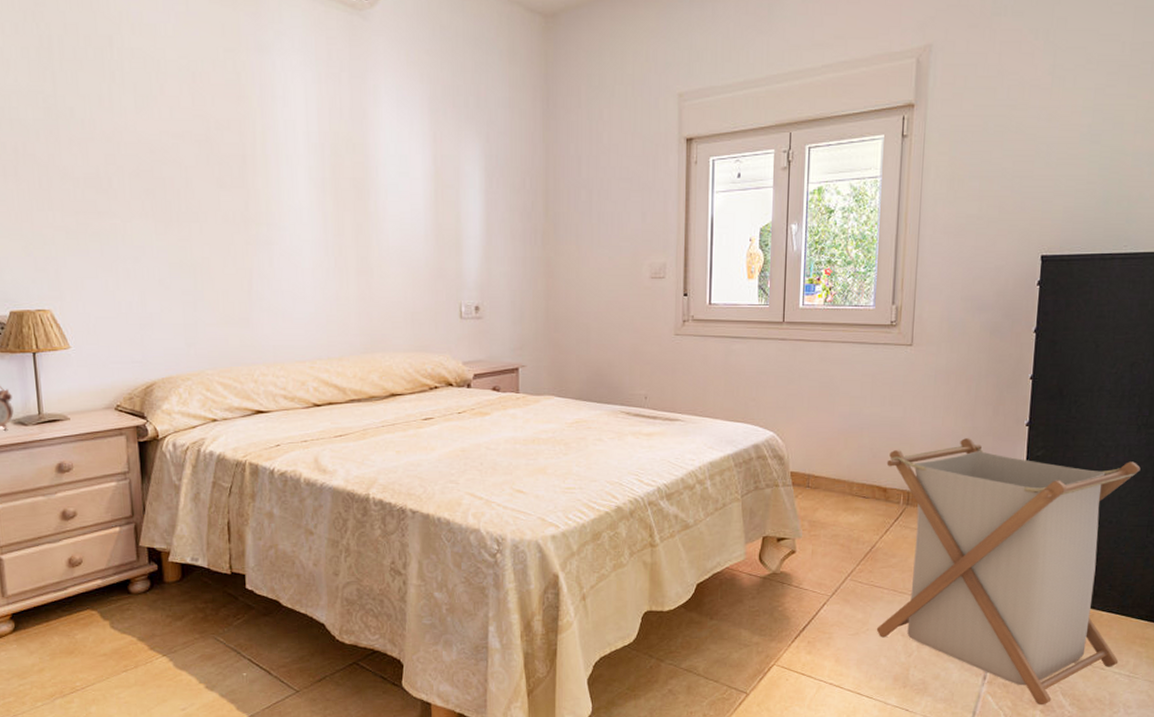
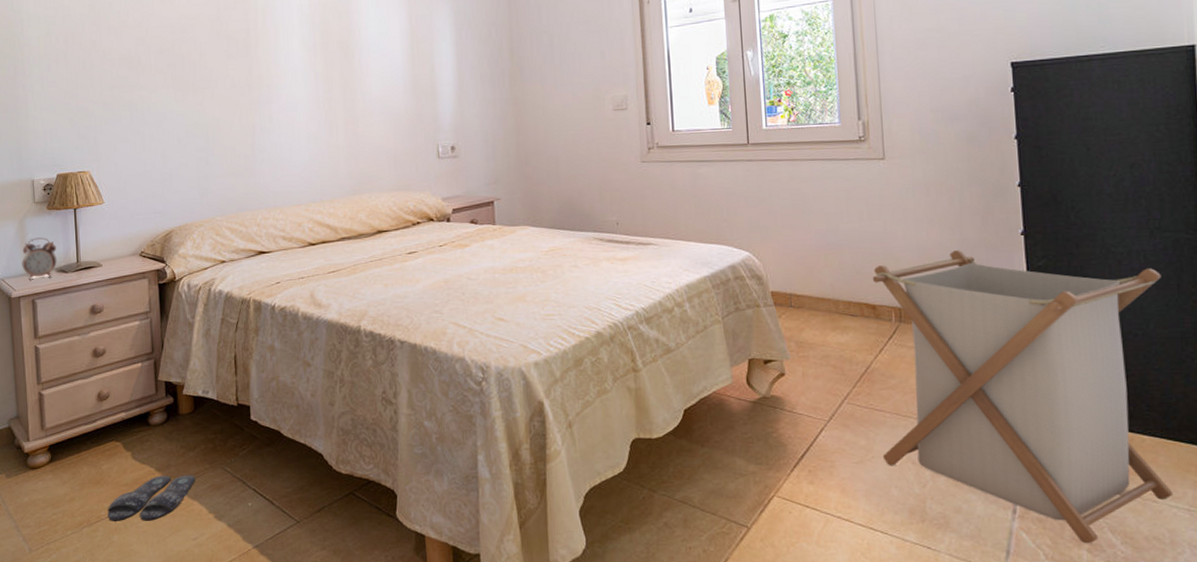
slippers: none [83,645,184,692] -> present [107,475,196,521]

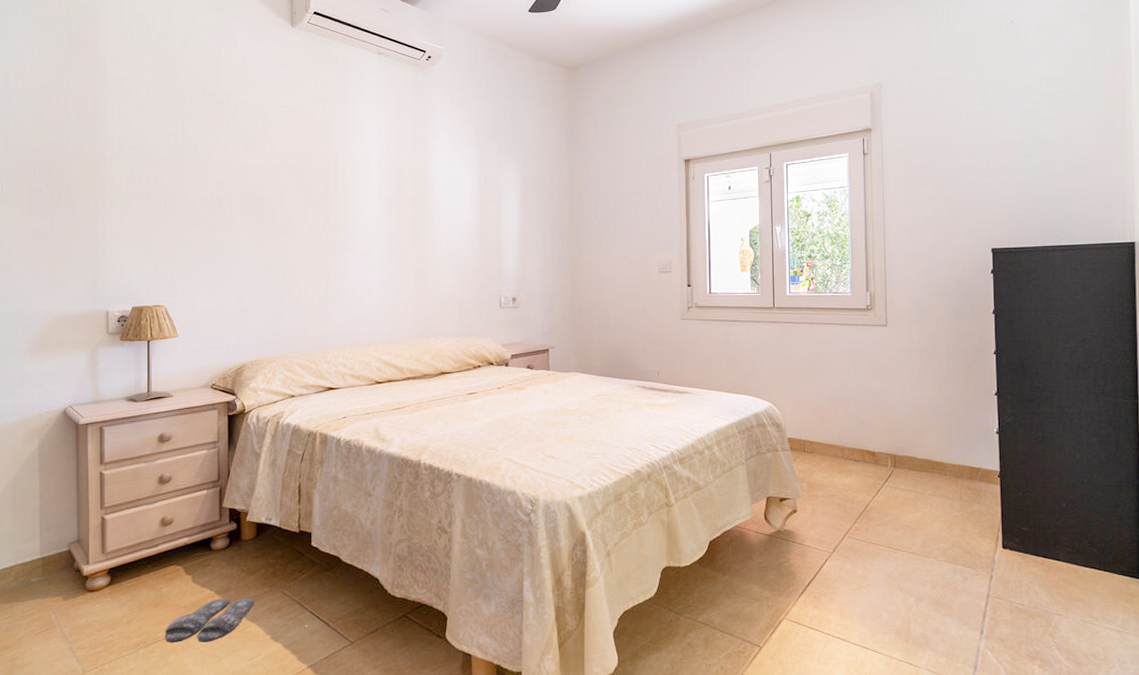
alarm clock: present [22,237,57,280] -> none [91,367,127,408]
laundry basket: present [872,249,1174,544] -> none [873,406,1108,660]

